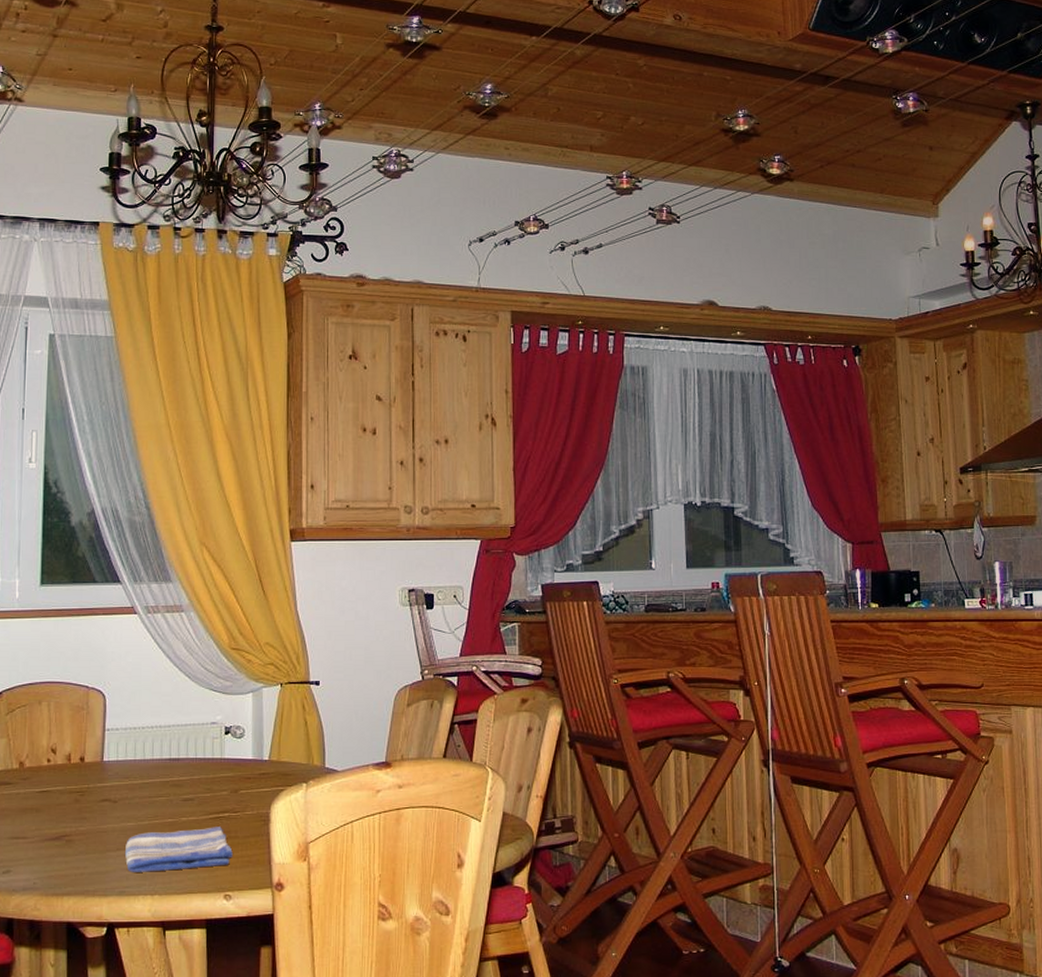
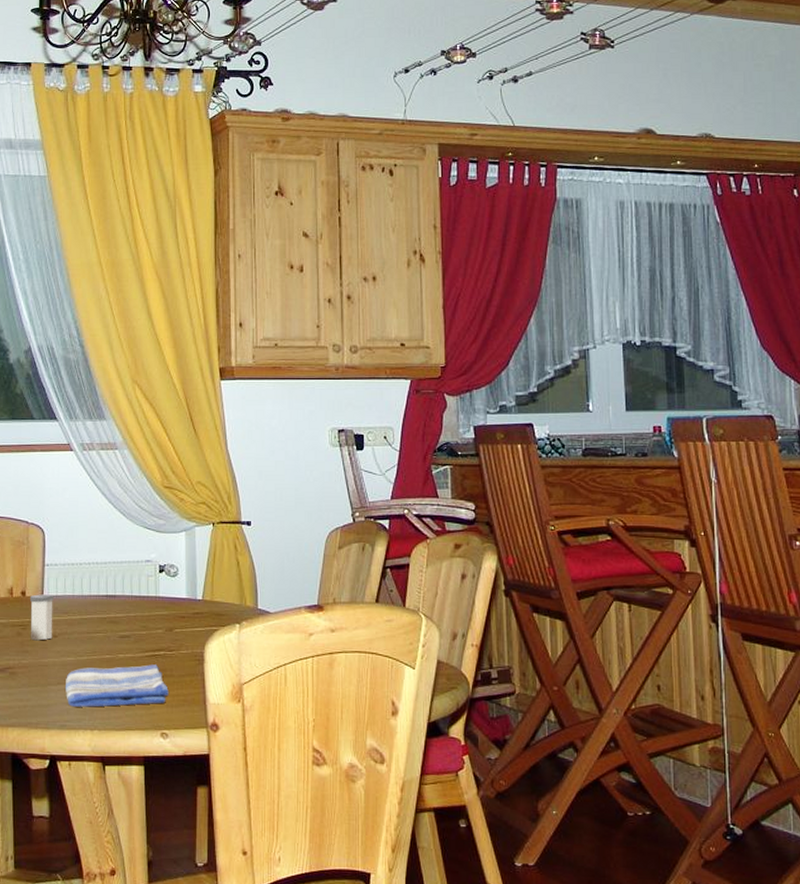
salt shaker: none [88,759,115,807] -> present [30,594,54,641]

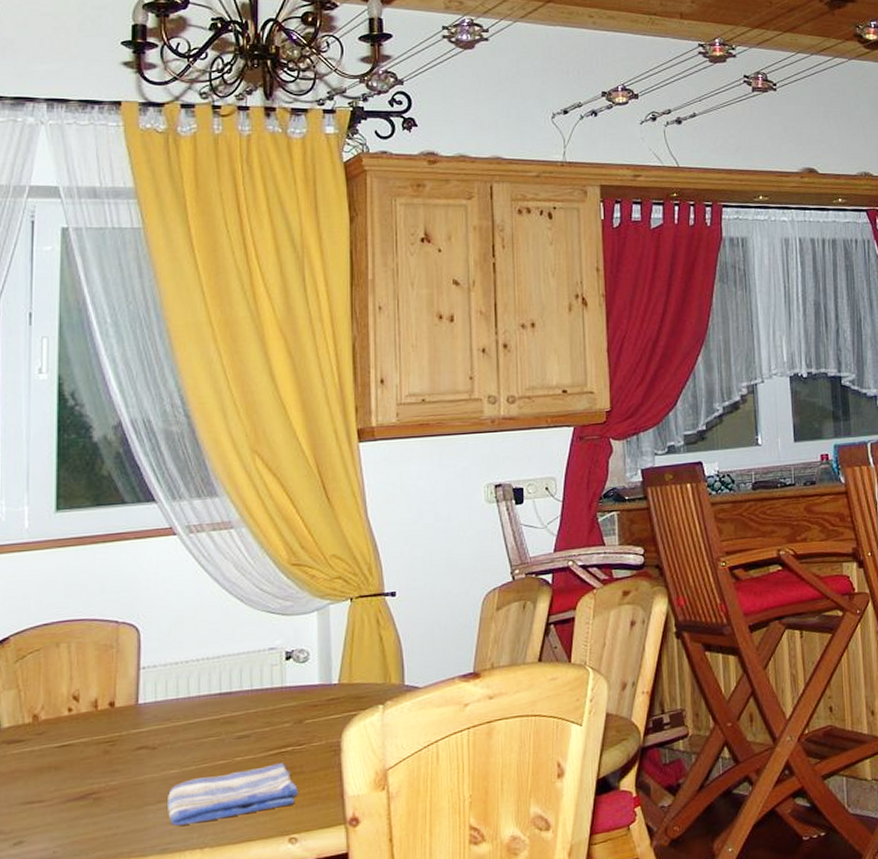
salt shaker: present [30,594,54,641] -> none [120,701,153,757]

